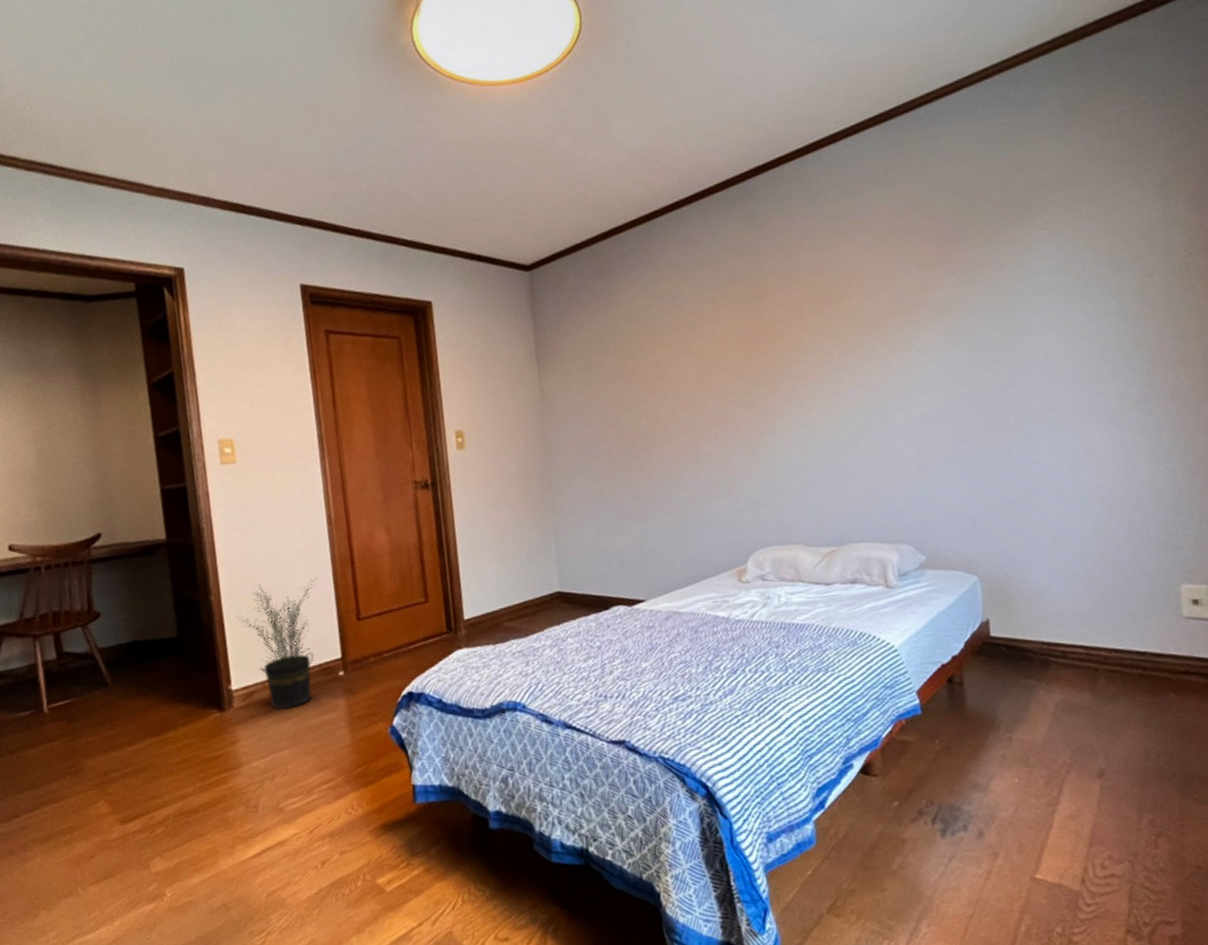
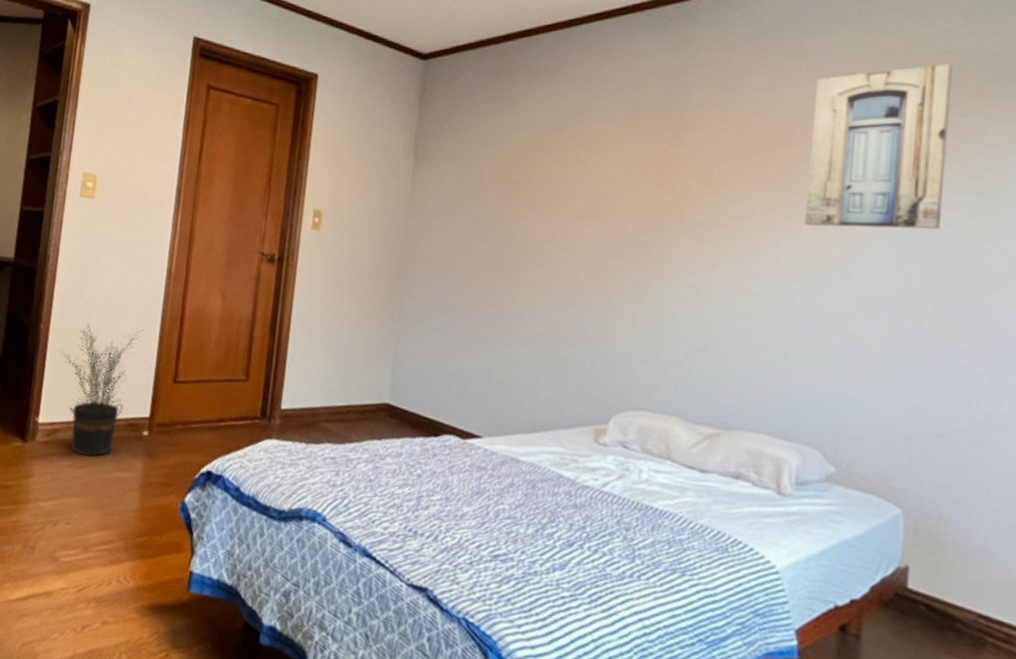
wall art: none [862,204,972,362] -> present [805,64,952,230]

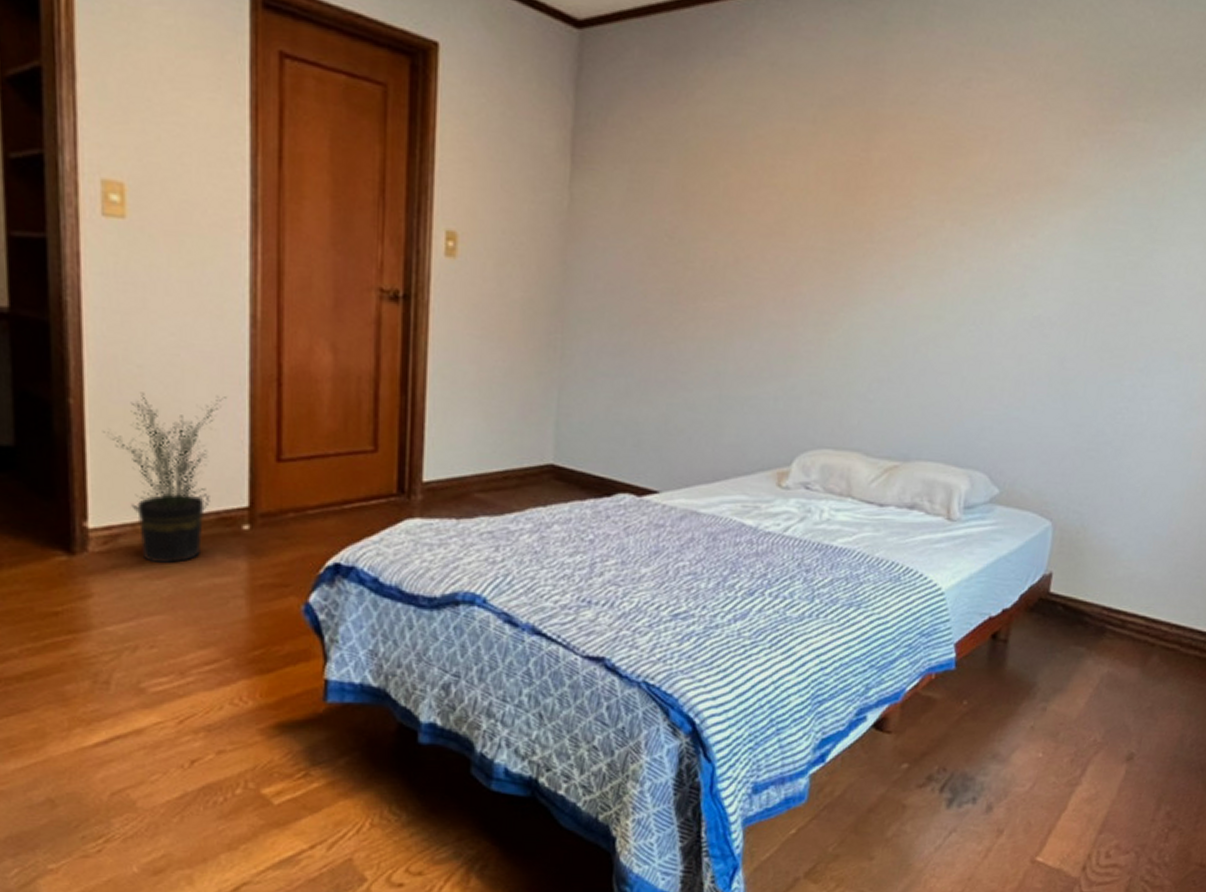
wall art: present [805,64,952,230] -> none [990,60,1138,244]

